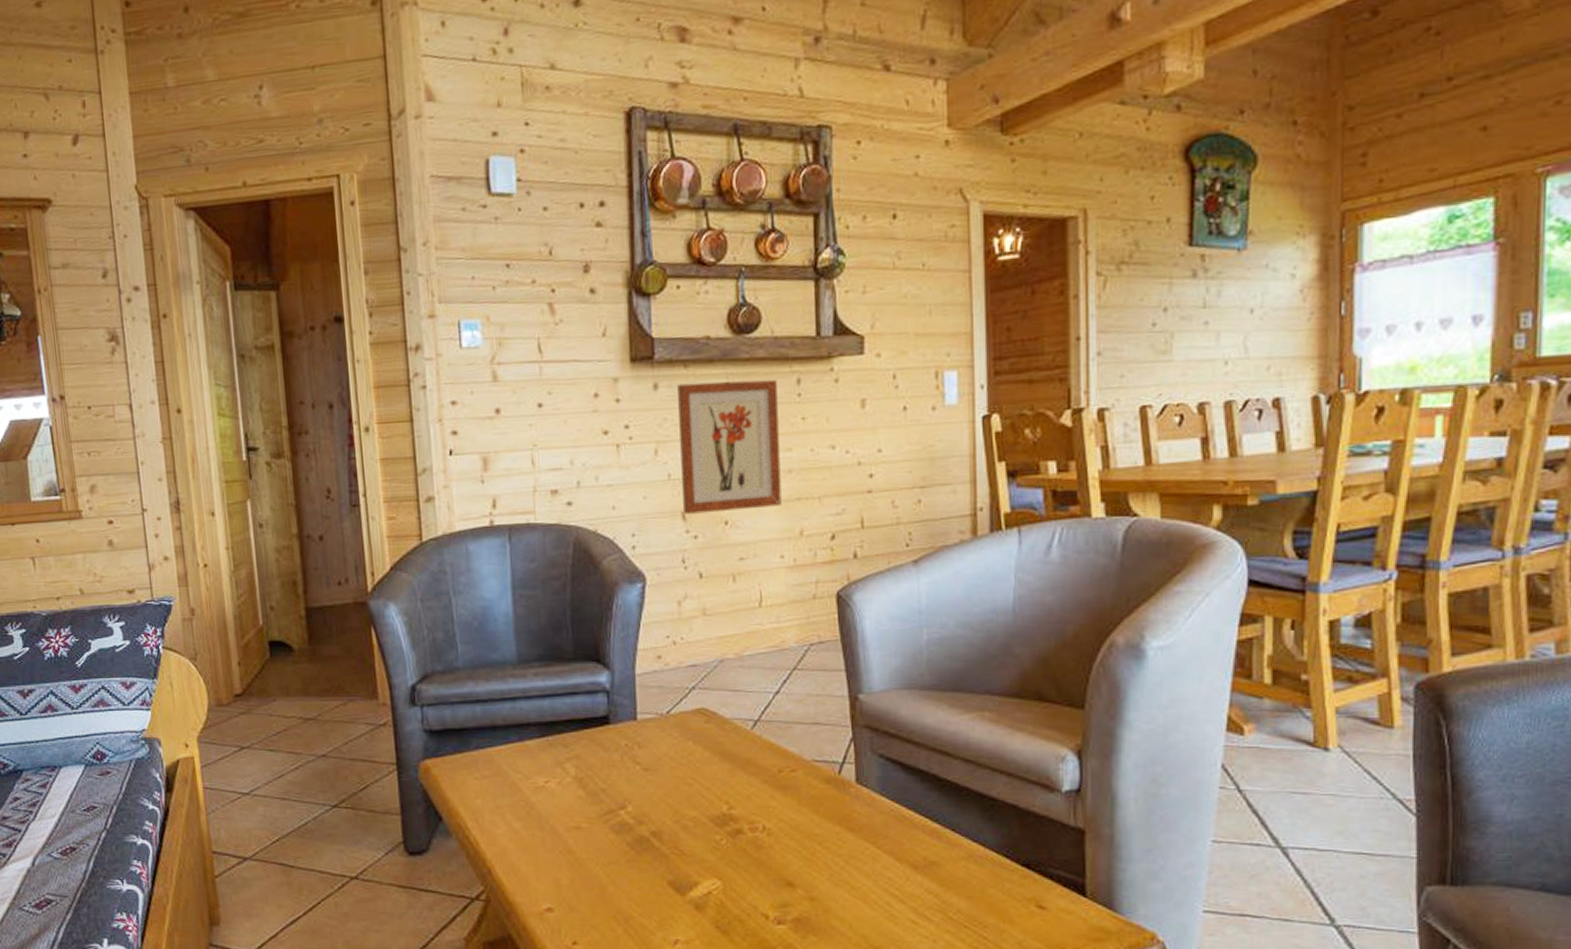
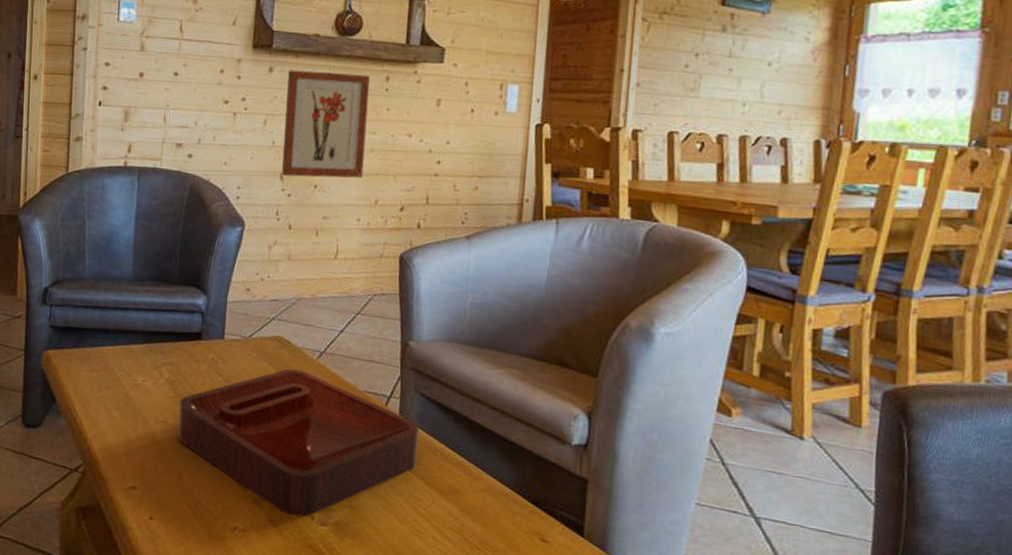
decorative tray: none [592,745,882,917] -> present [178,369,419,517]

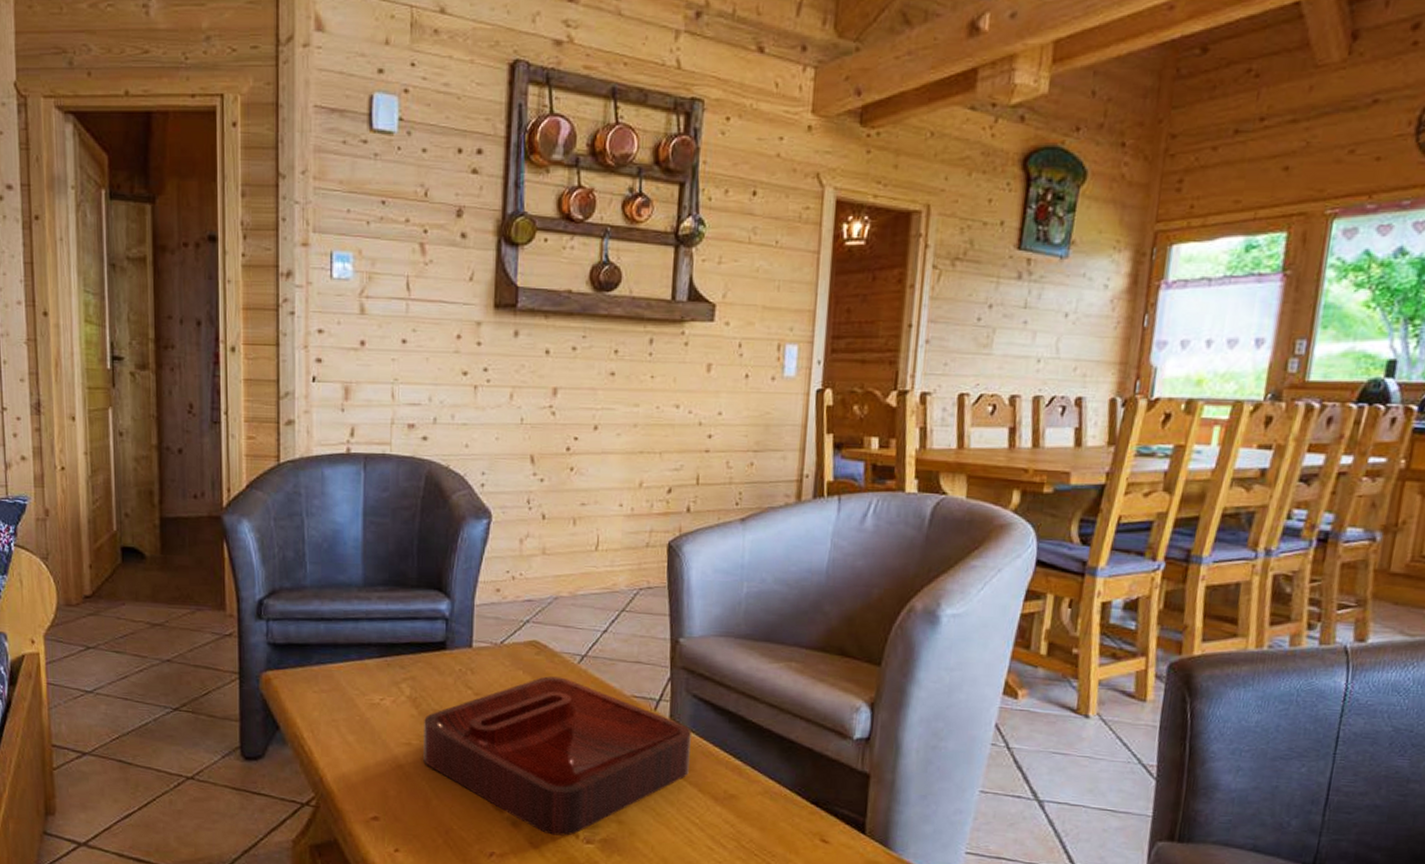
wall art: present [282,70,370,179] -> none [533,333,631,459]

